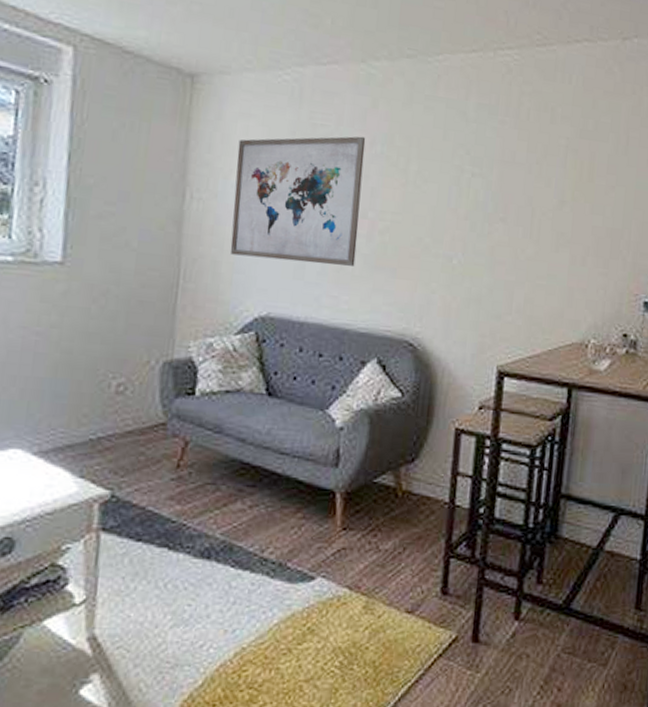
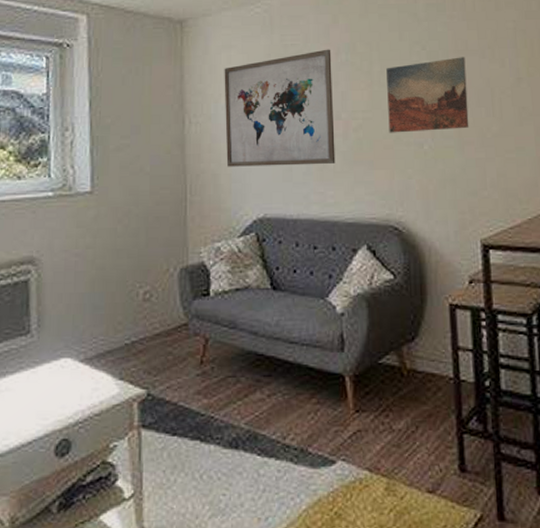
wall art: none [418,168,511,247] -> present [386,57,469,133]

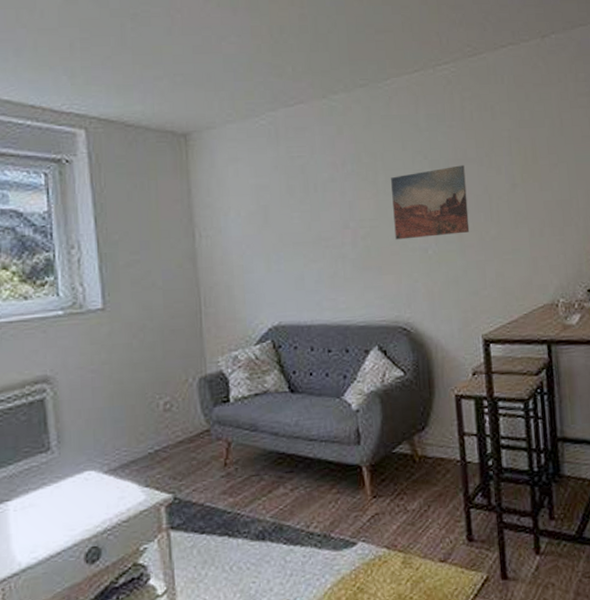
wall art: present [224,49,336,167] -> none [232,160,346,278]

